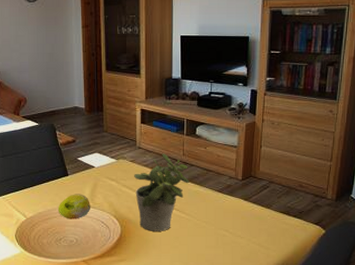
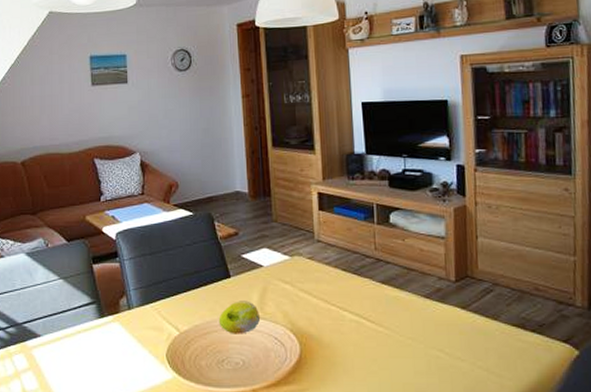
potted plant: present [134,153,189,231] -> none [313,247,386,351]

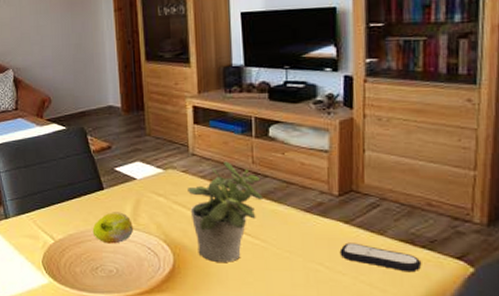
potted plant: none [313,247,386,351] -> present [188,161,263,262]
remote control: none [458,328,533,357] -> present [339,242,422,273]

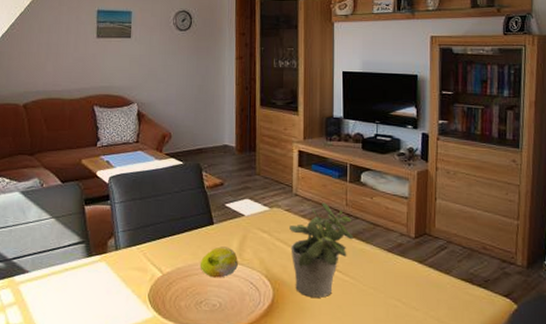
remote control: present [339,242,422,273] -> none [414,280,478,309]

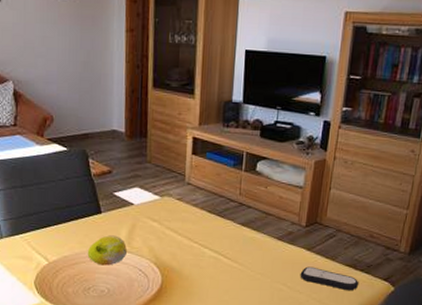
potted plant: present [290,202,354,298] -> none [180,191,245,283]
remote control: none [414,280,478,309] -> present [300,266,359,291]

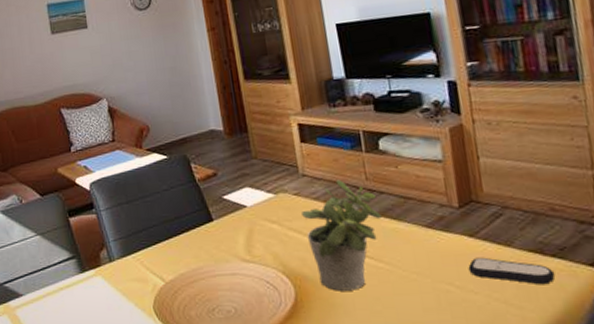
fruit: present [87,235,128,266] -> none [204,244,250,281]
potted plant: none [180,191,245,283] -> present [302,179,382,291]

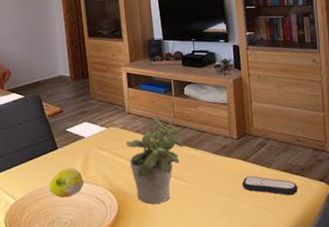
fruit: none [204,244,250,281] -> present [49,168,84,198]

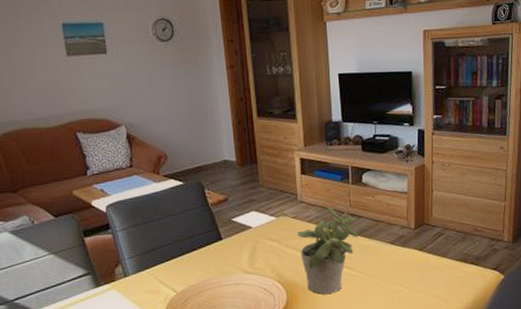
fruit: present [49,168,84,198] -> none [212,259,252,290]
remote control: present [242,175,298,196] -> none [416,265,471,284]

